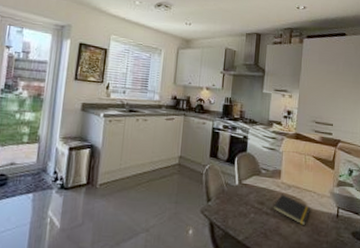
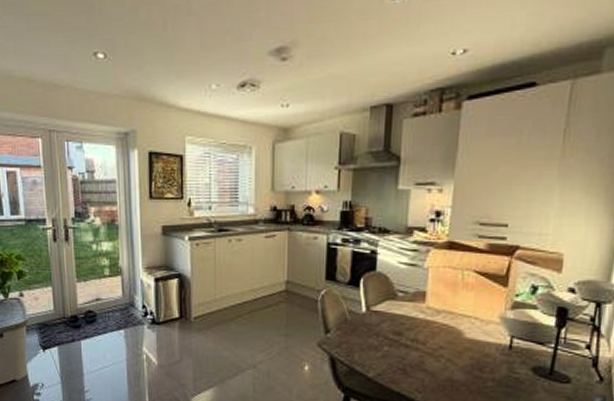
notepad: present [272,194,311,226] -> none [414,321,471,361]

